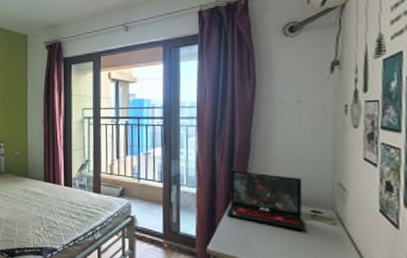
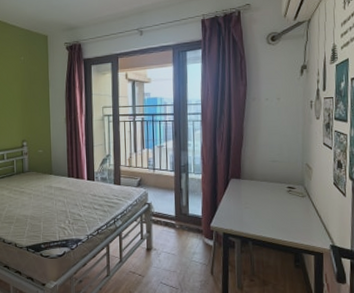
laptop: present [227,171,304,232] -> none [226,158,283,205]

